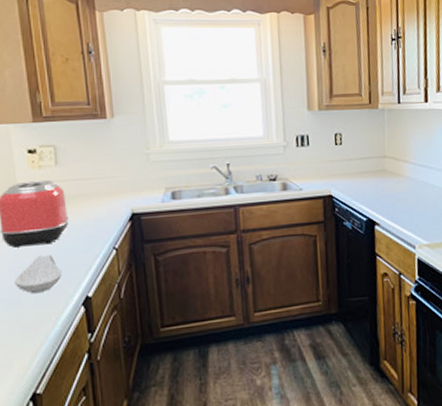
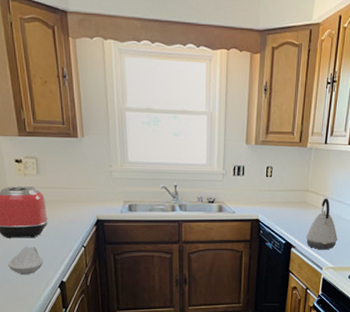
kettle: none [390,163,428,224] -> present [306,198,337,249]

